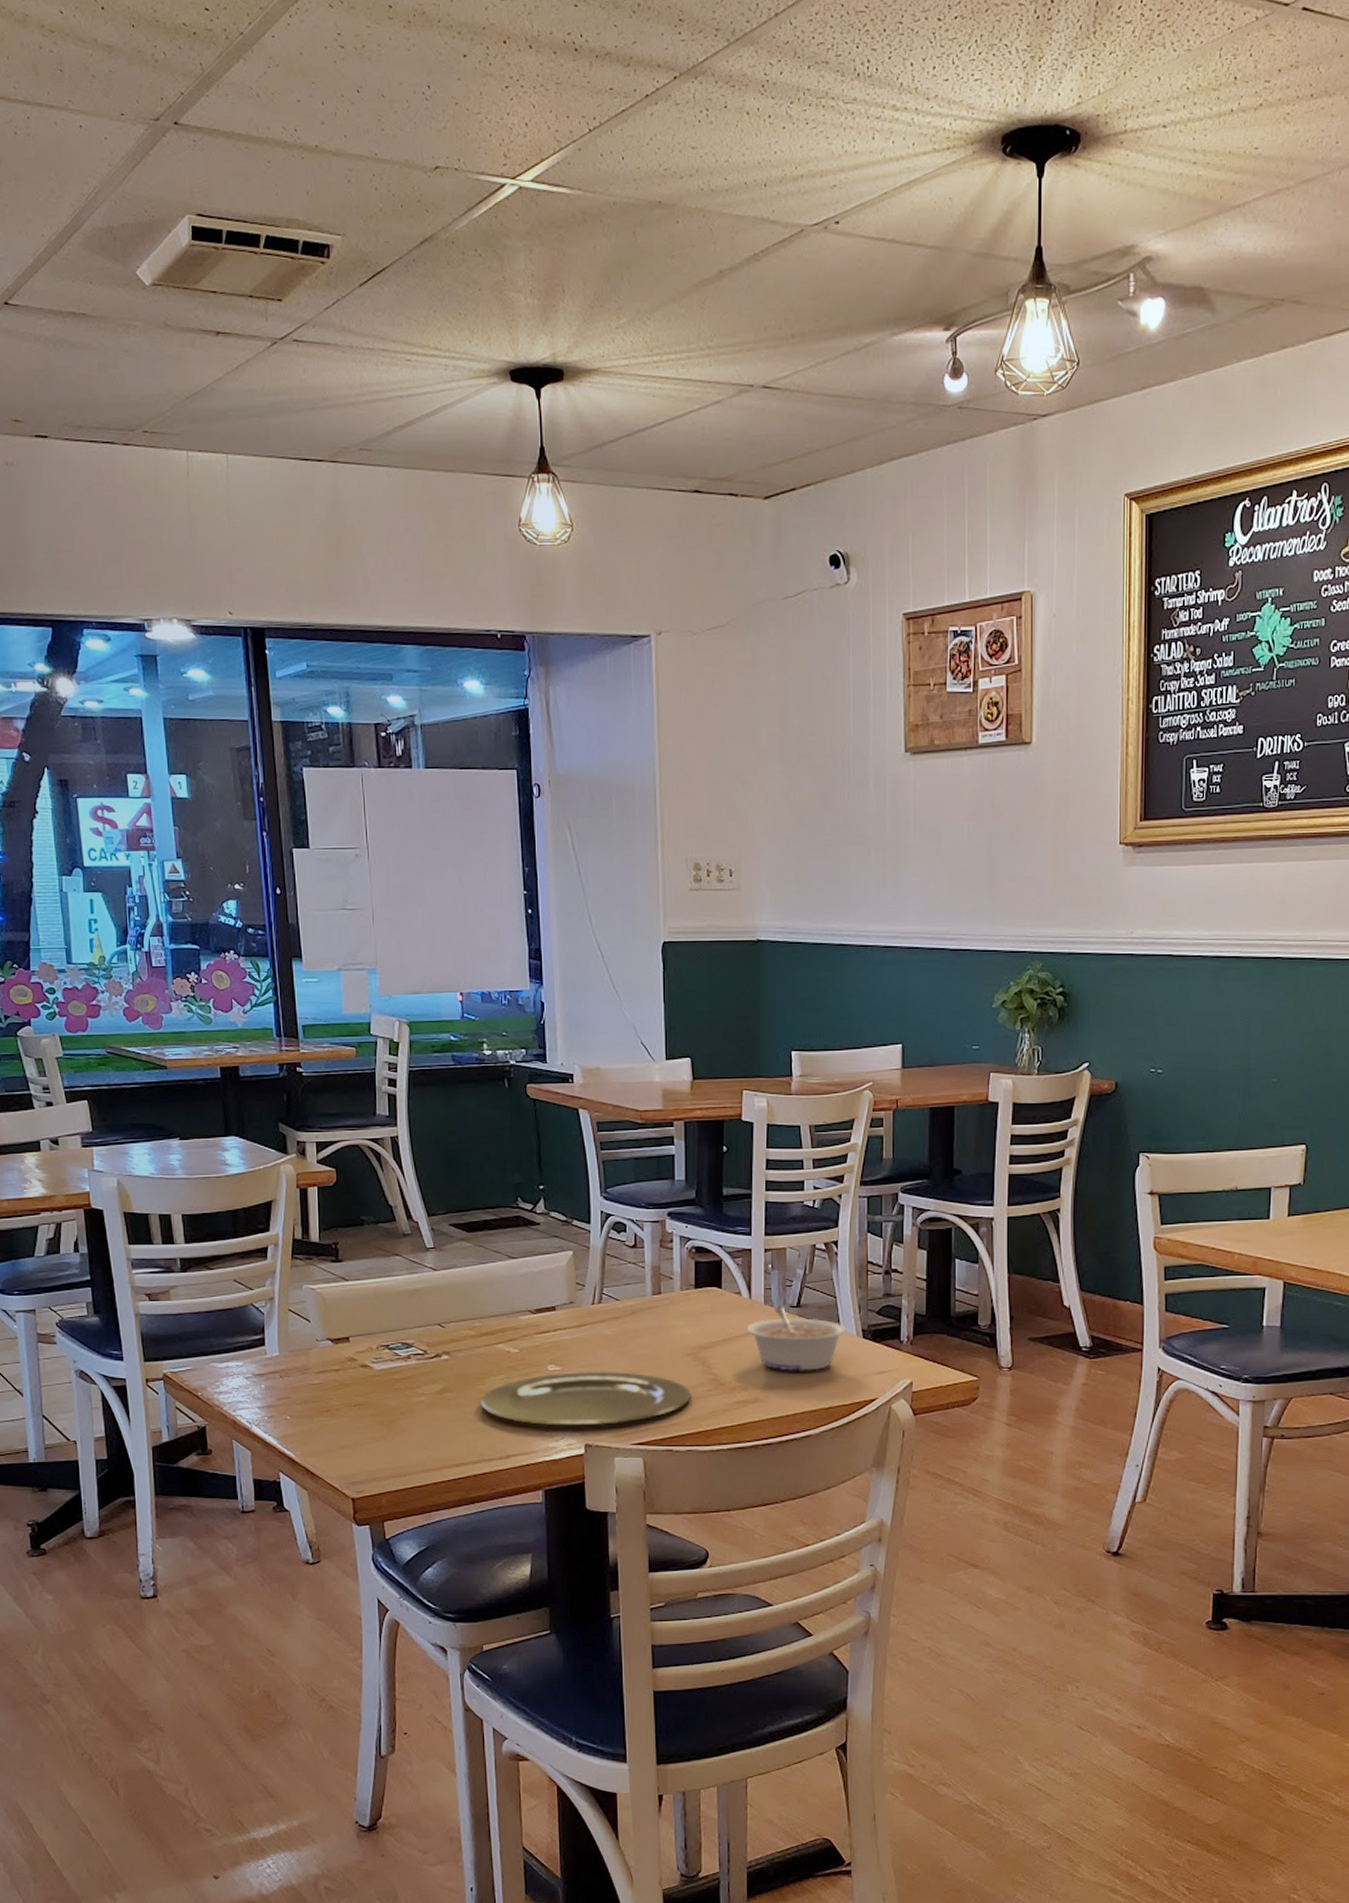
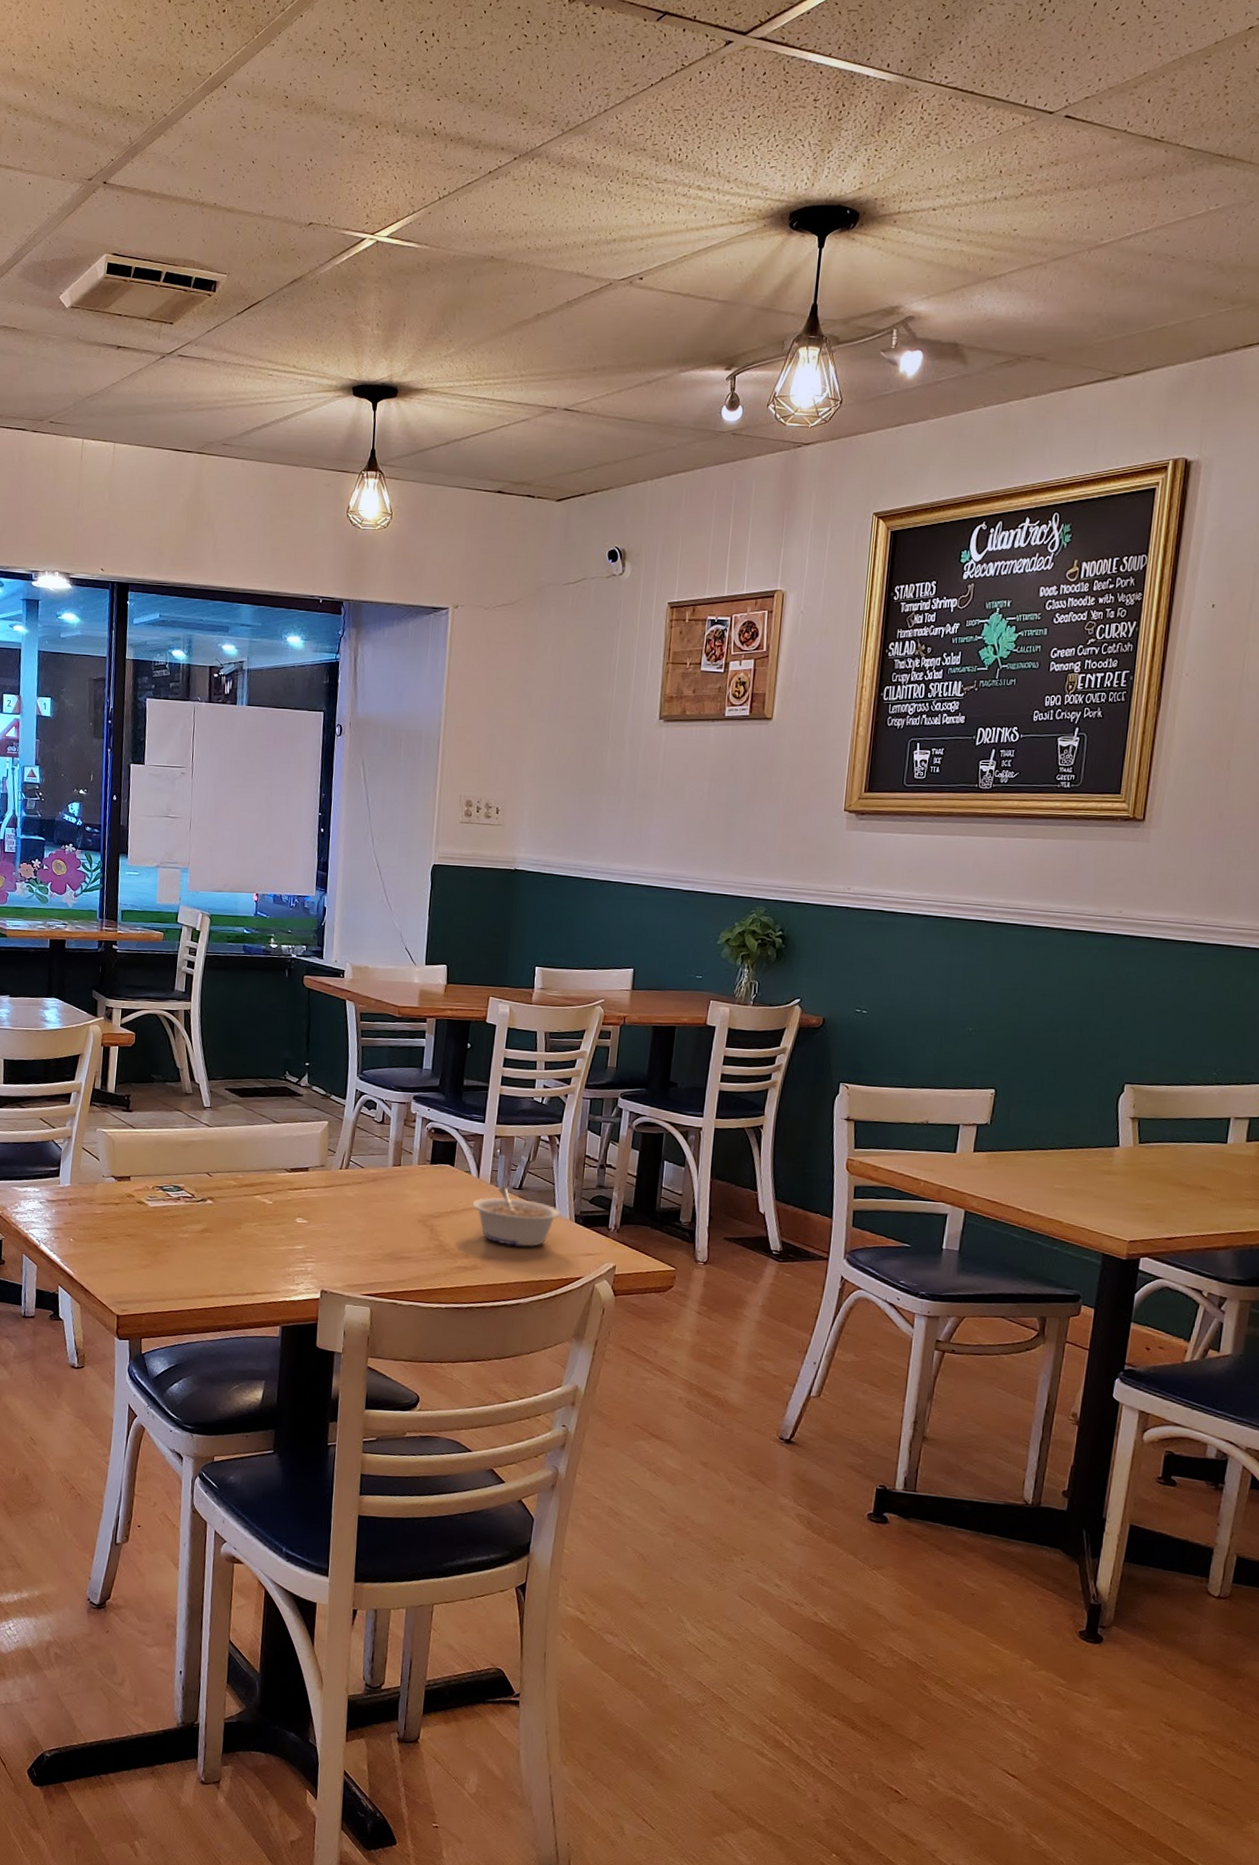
plate: present [481,1371,692,1426] -> none [235,1226,419,1276]

